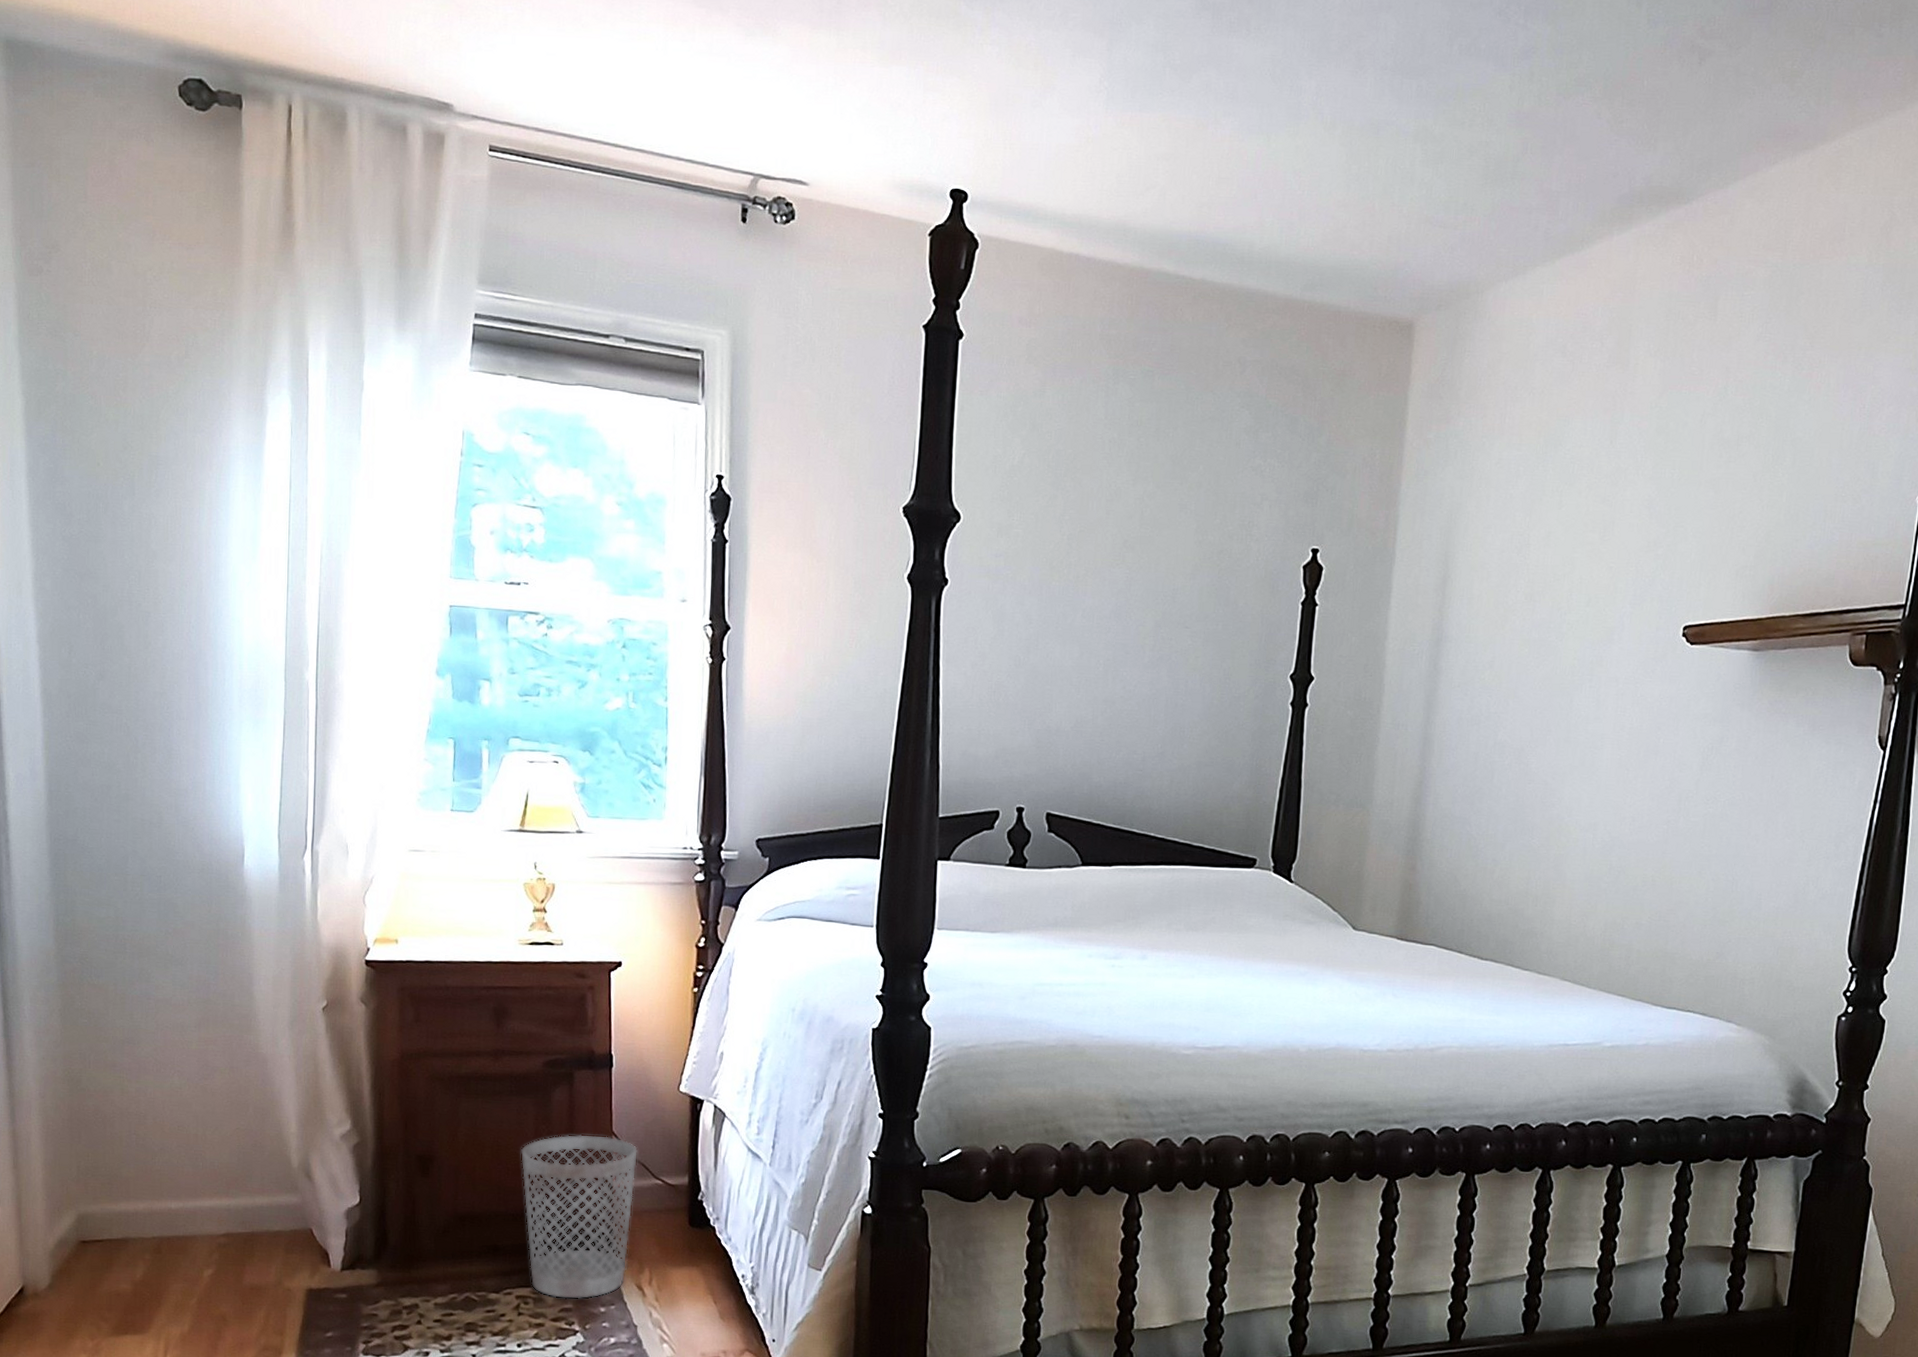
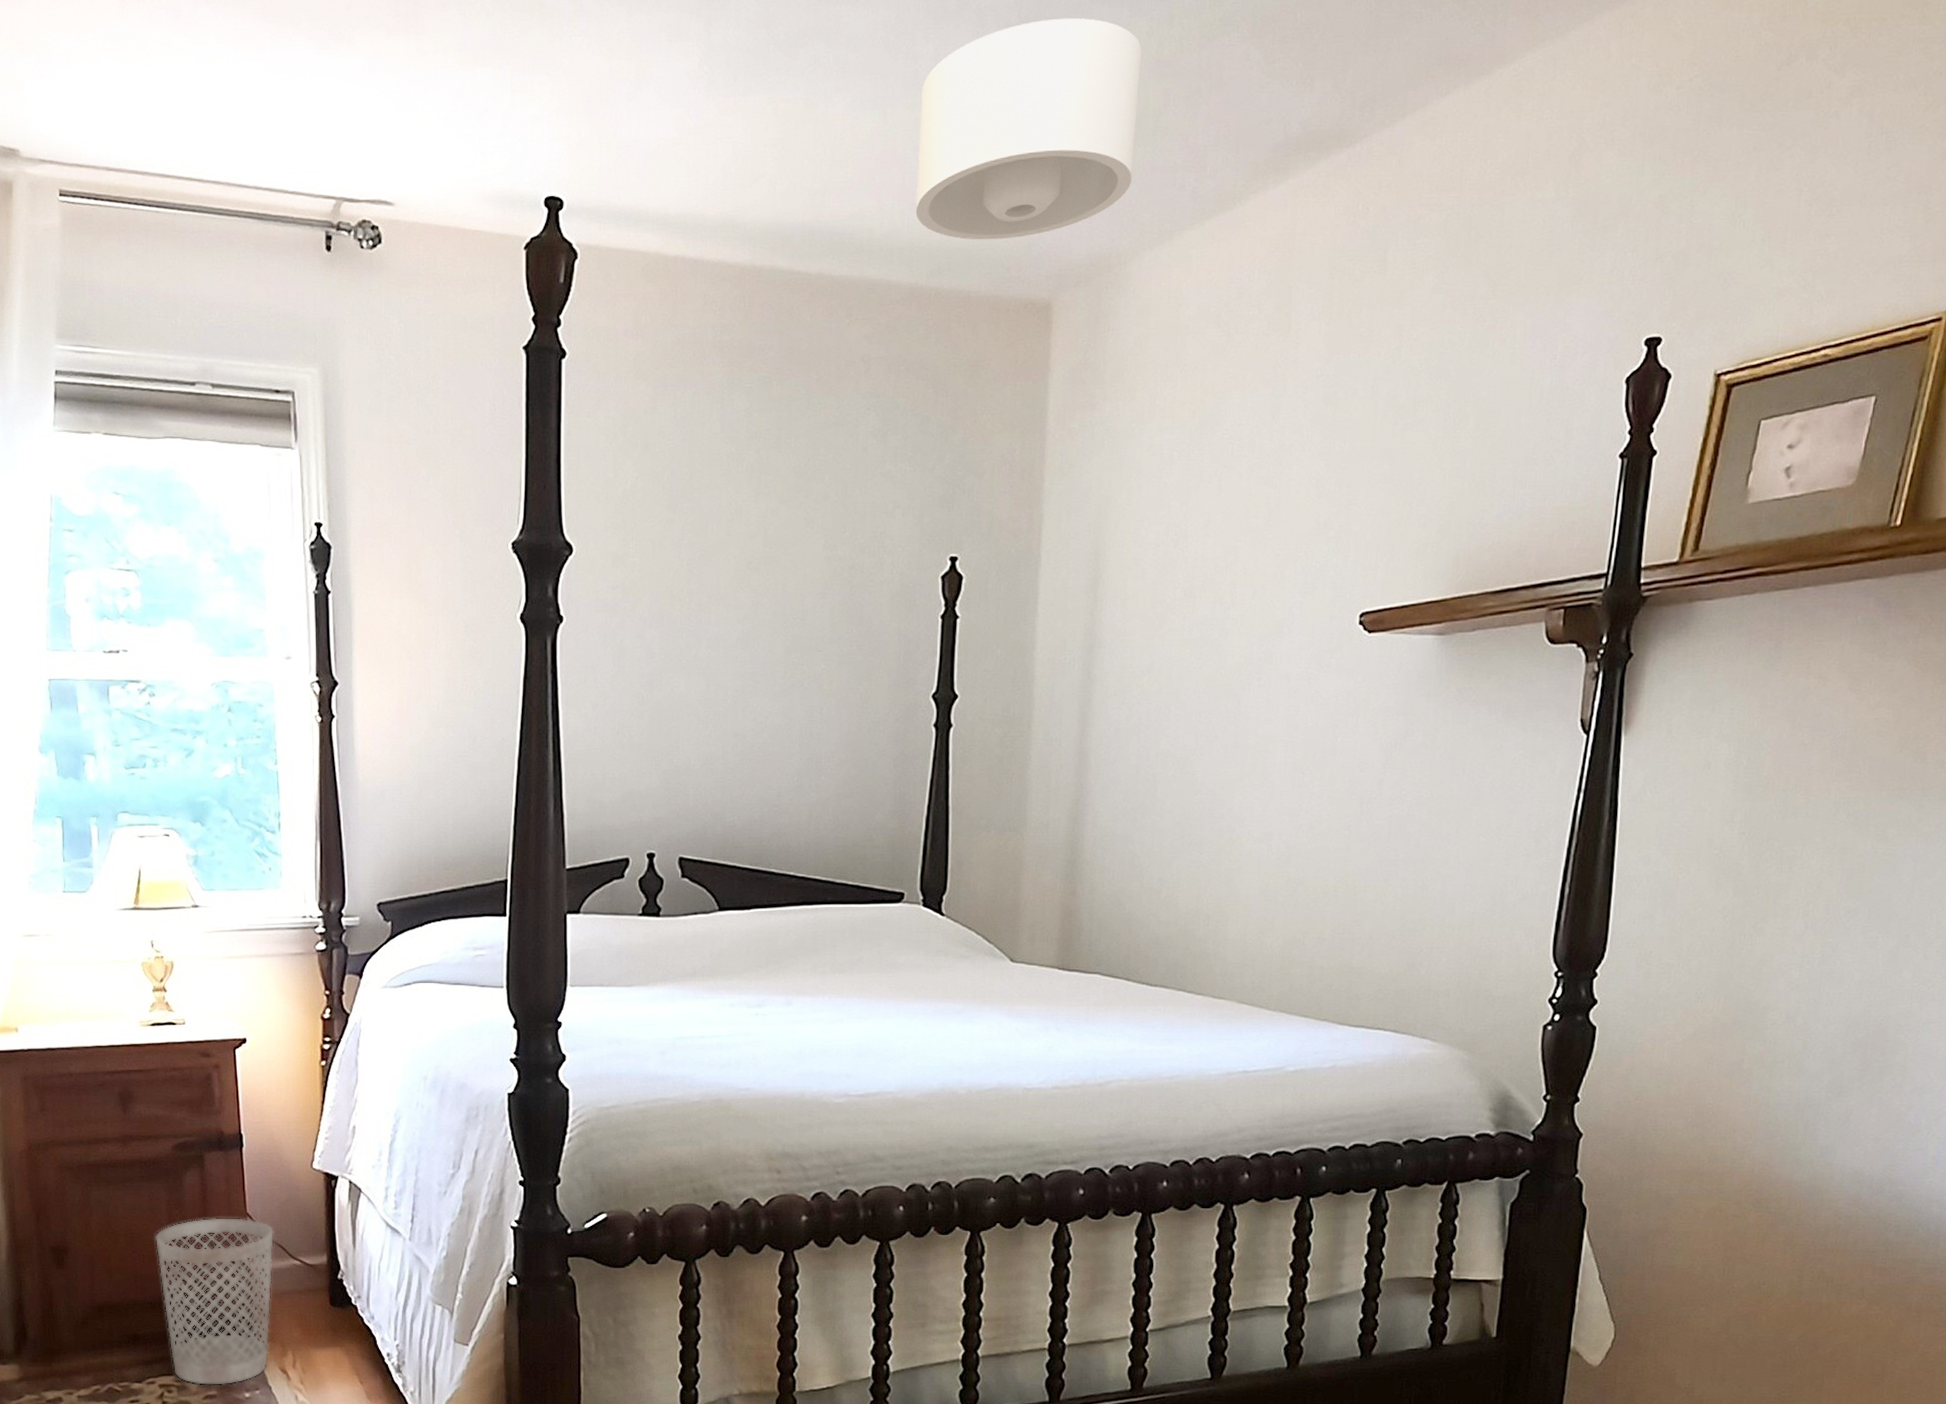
ceiling light: none [1293,66,1504,262] -> present [915,17,1142,240]

